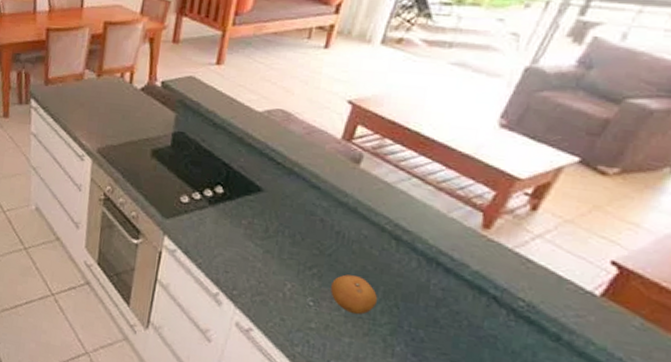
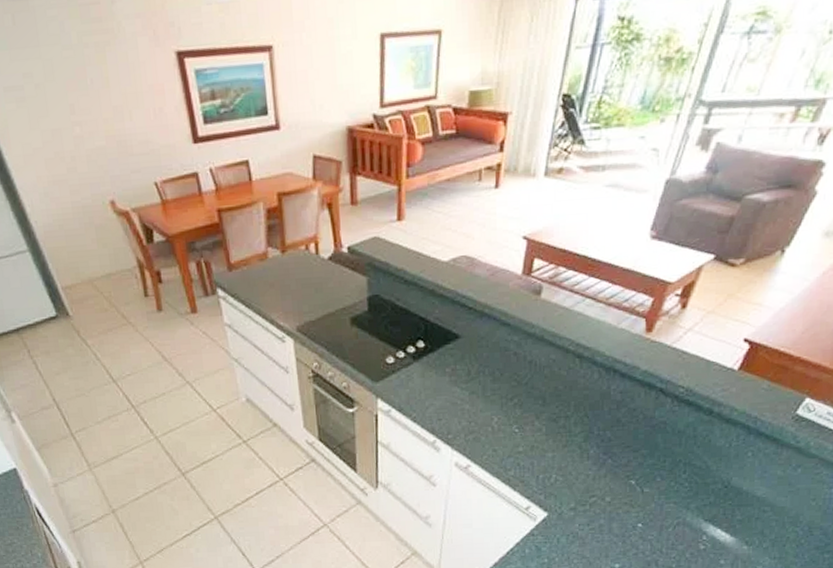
fruit: present [331,274,378,315] -> none [531,397,571,431]

